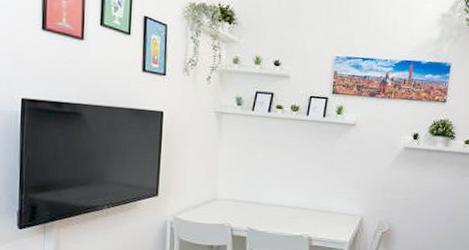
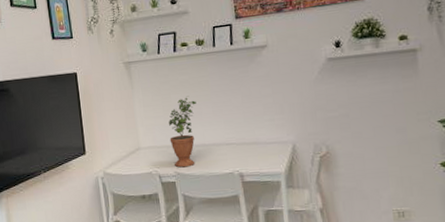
potted plant: none [248,157,281,224] -> present [169,96,197,168]

